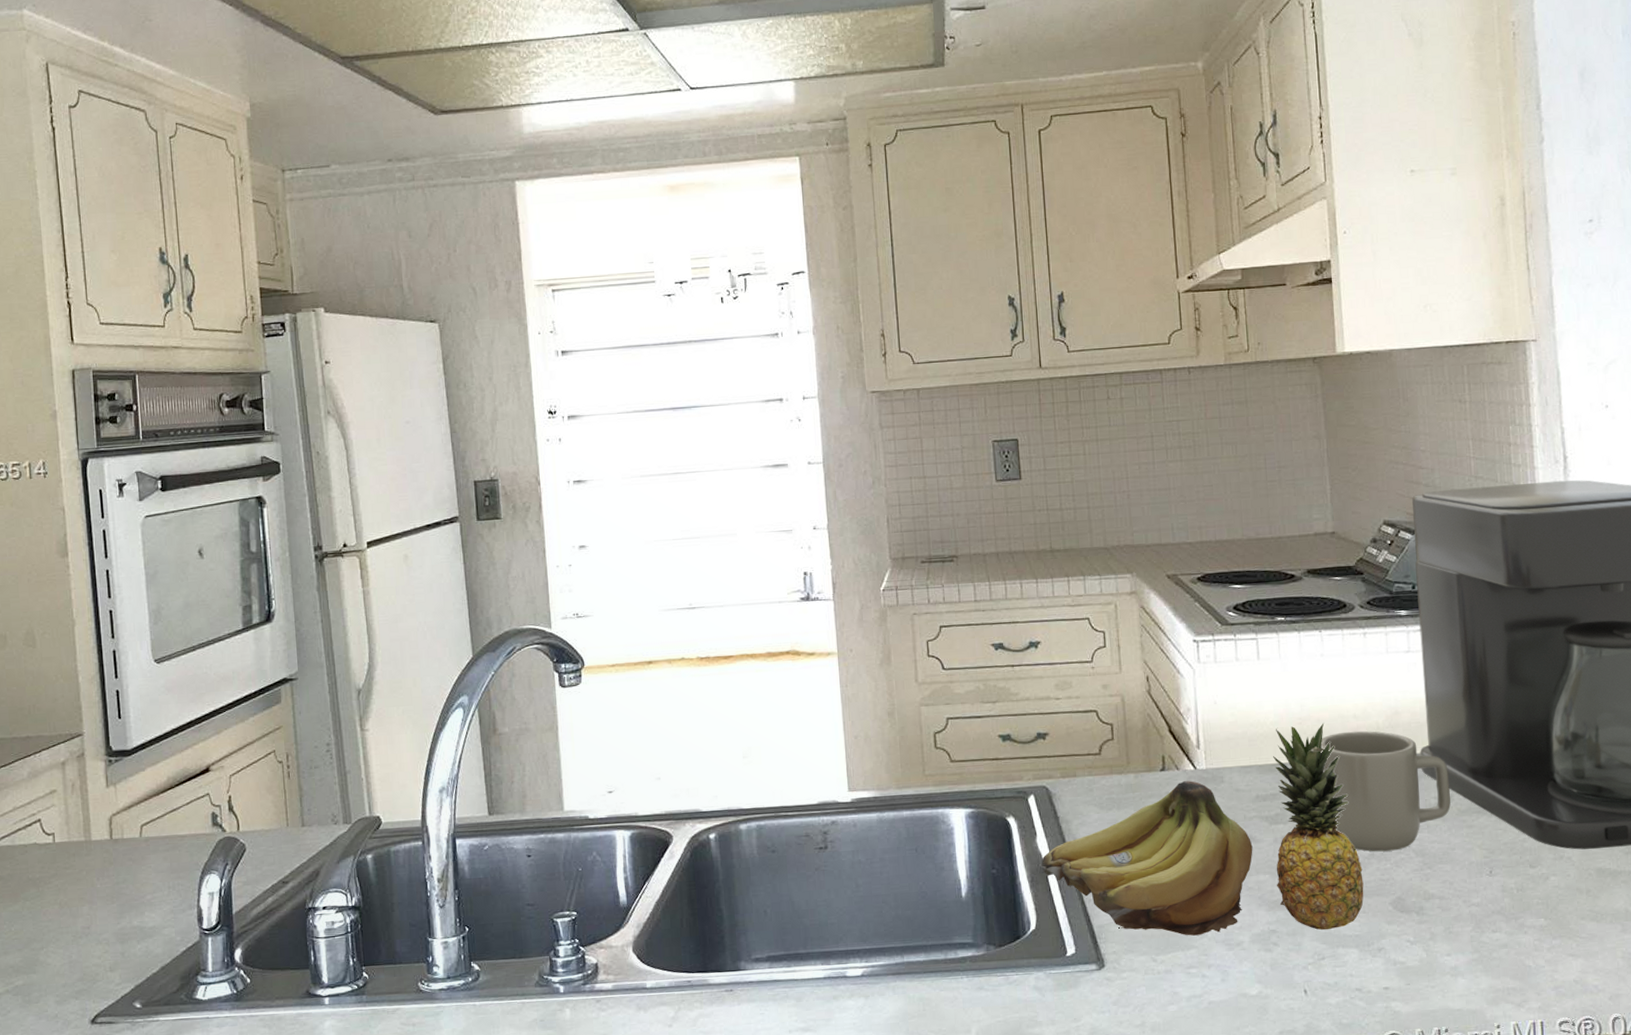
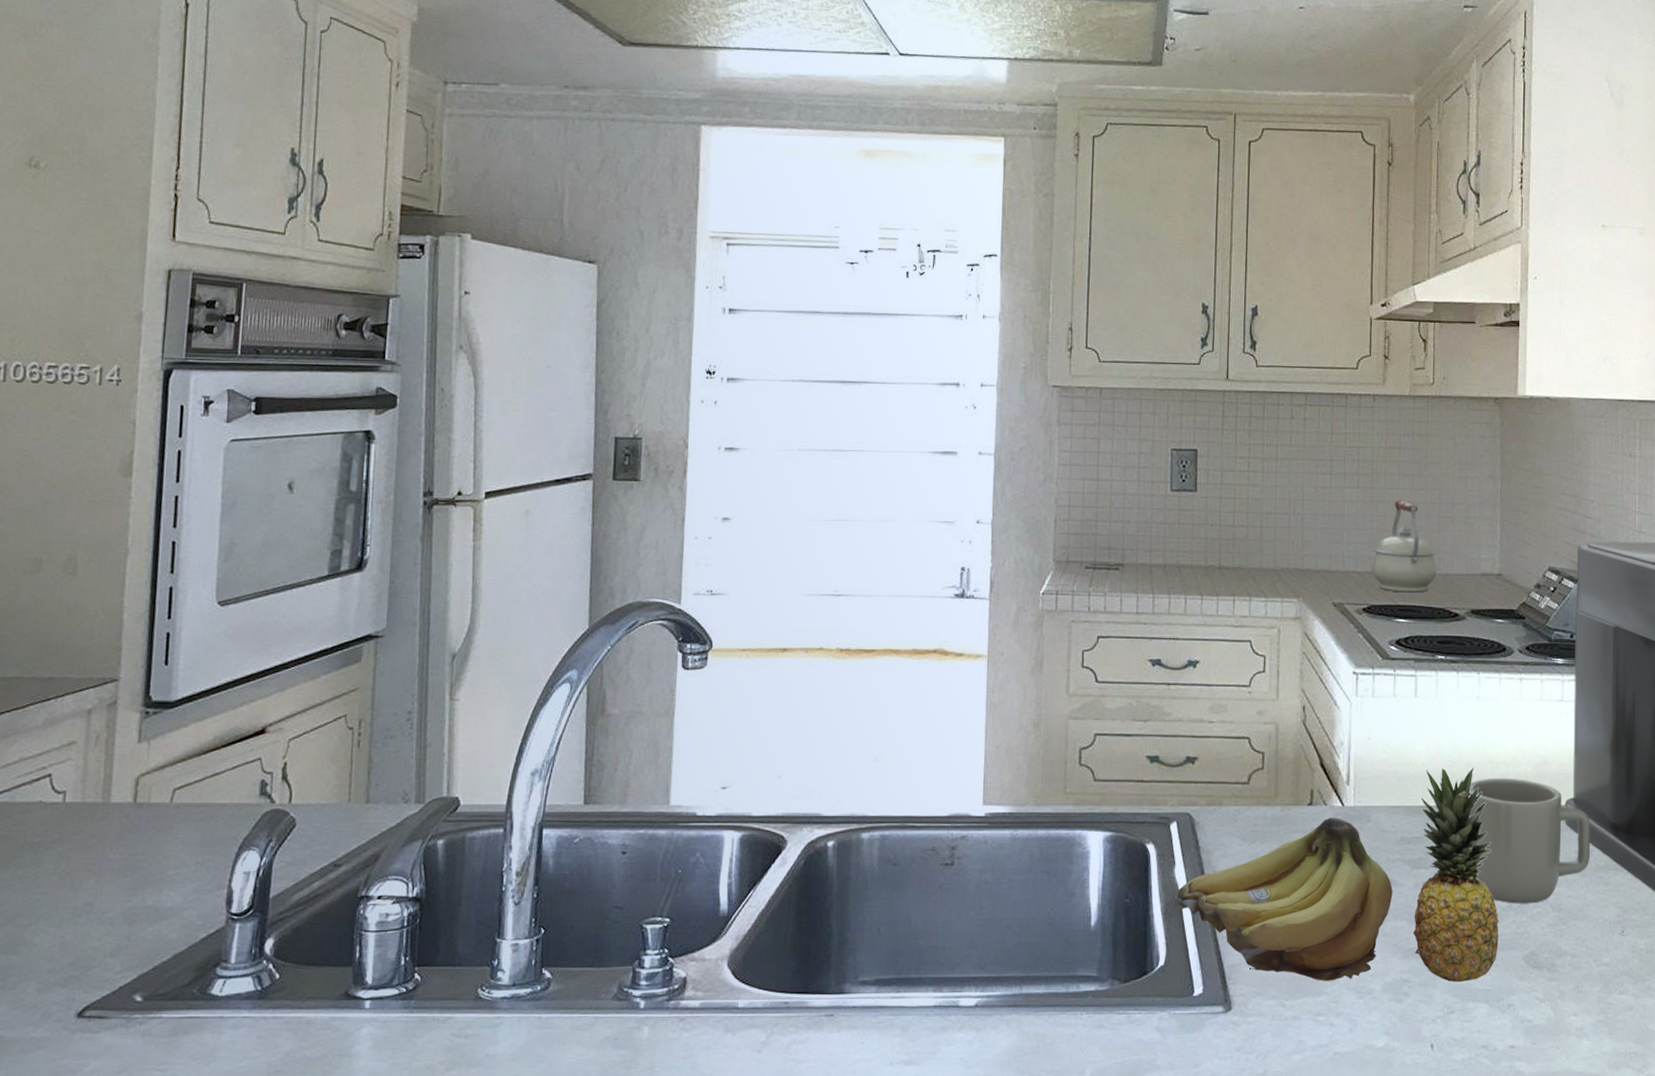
kettle: none [1202,468,1269,559] -> present [1372,499,1437,593]

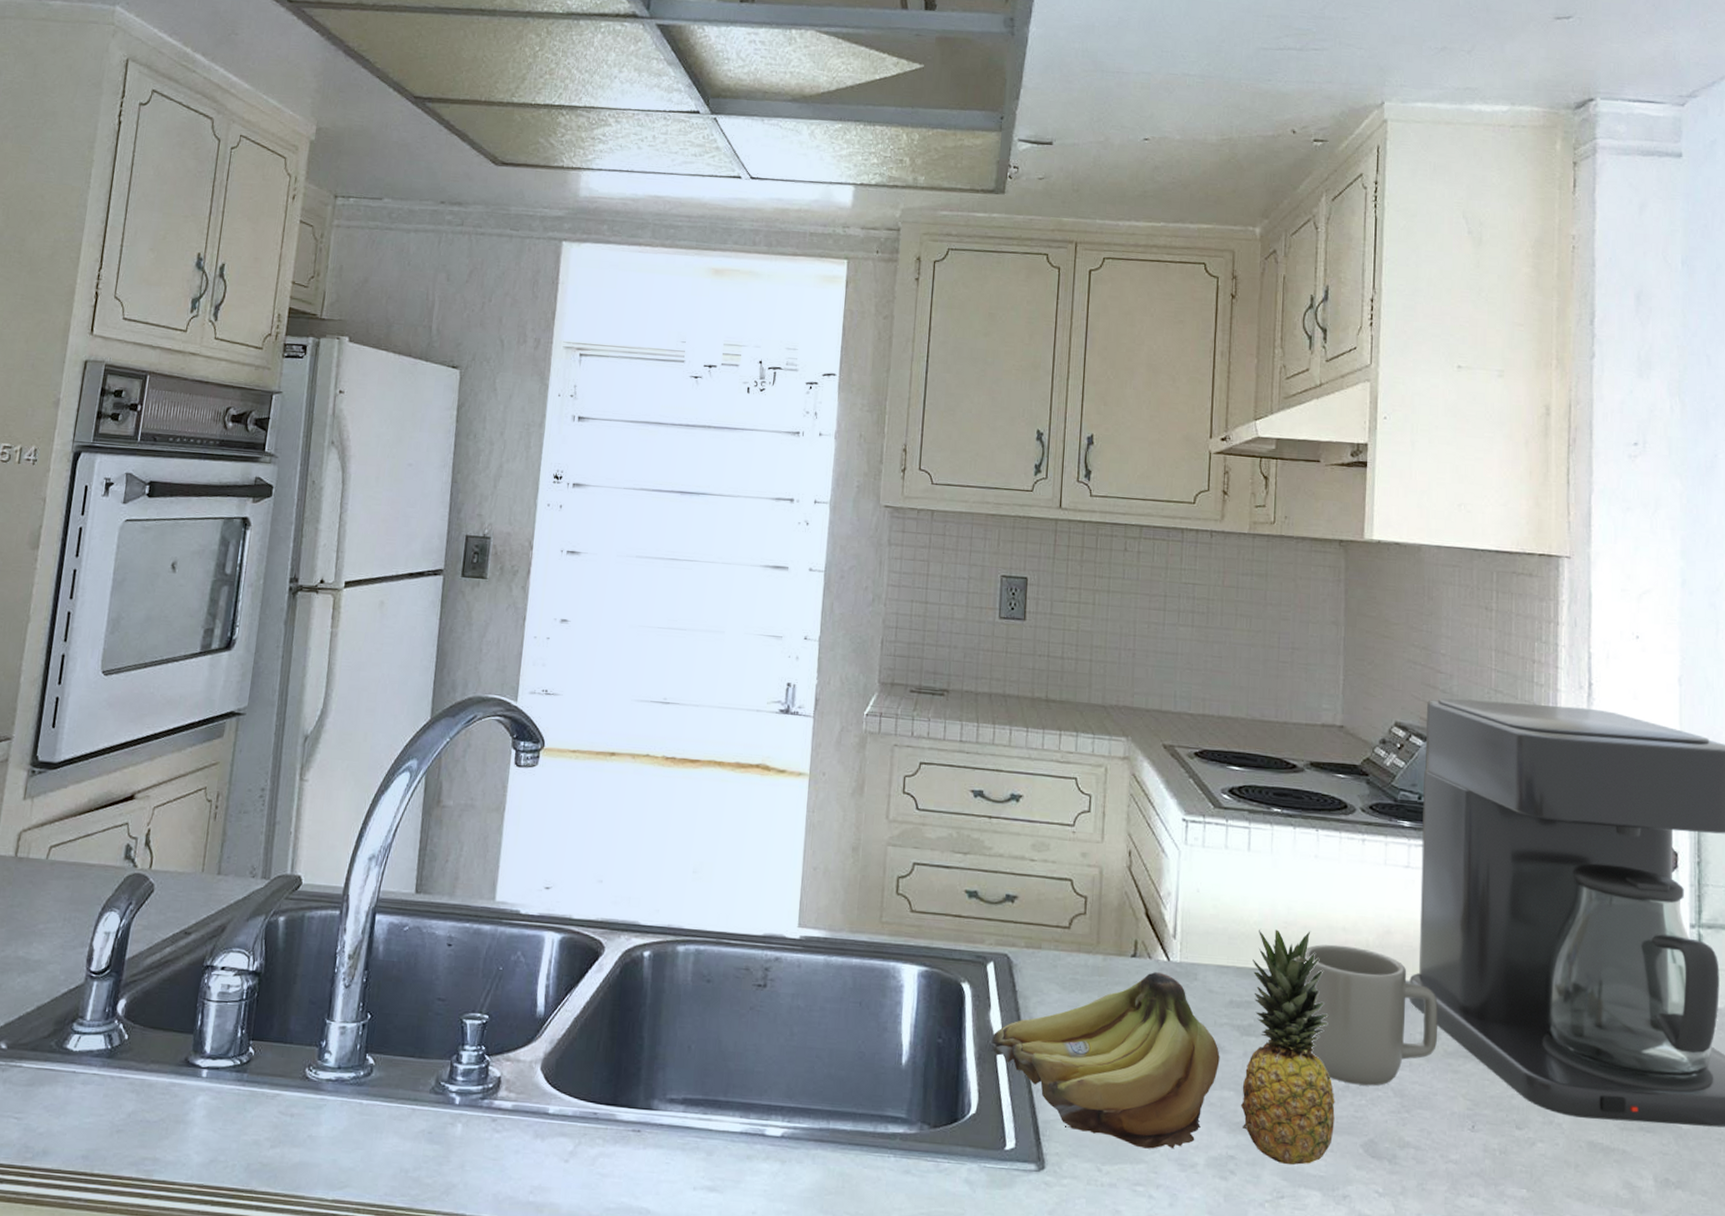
kettle: present [1372,499,1437,593] -> none [1205,640,1275,740]

